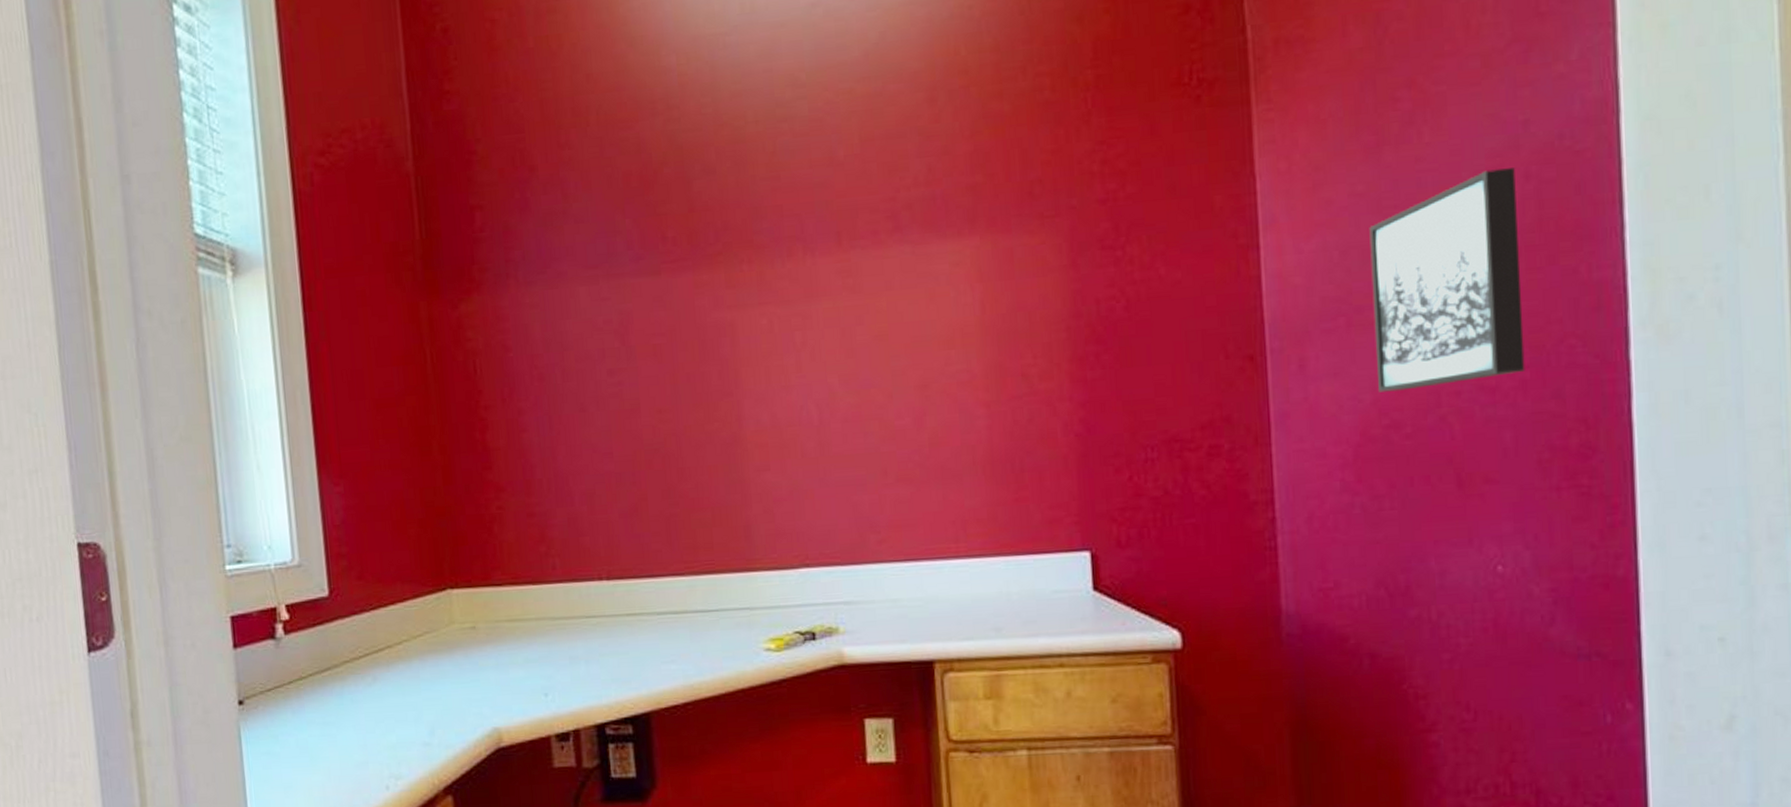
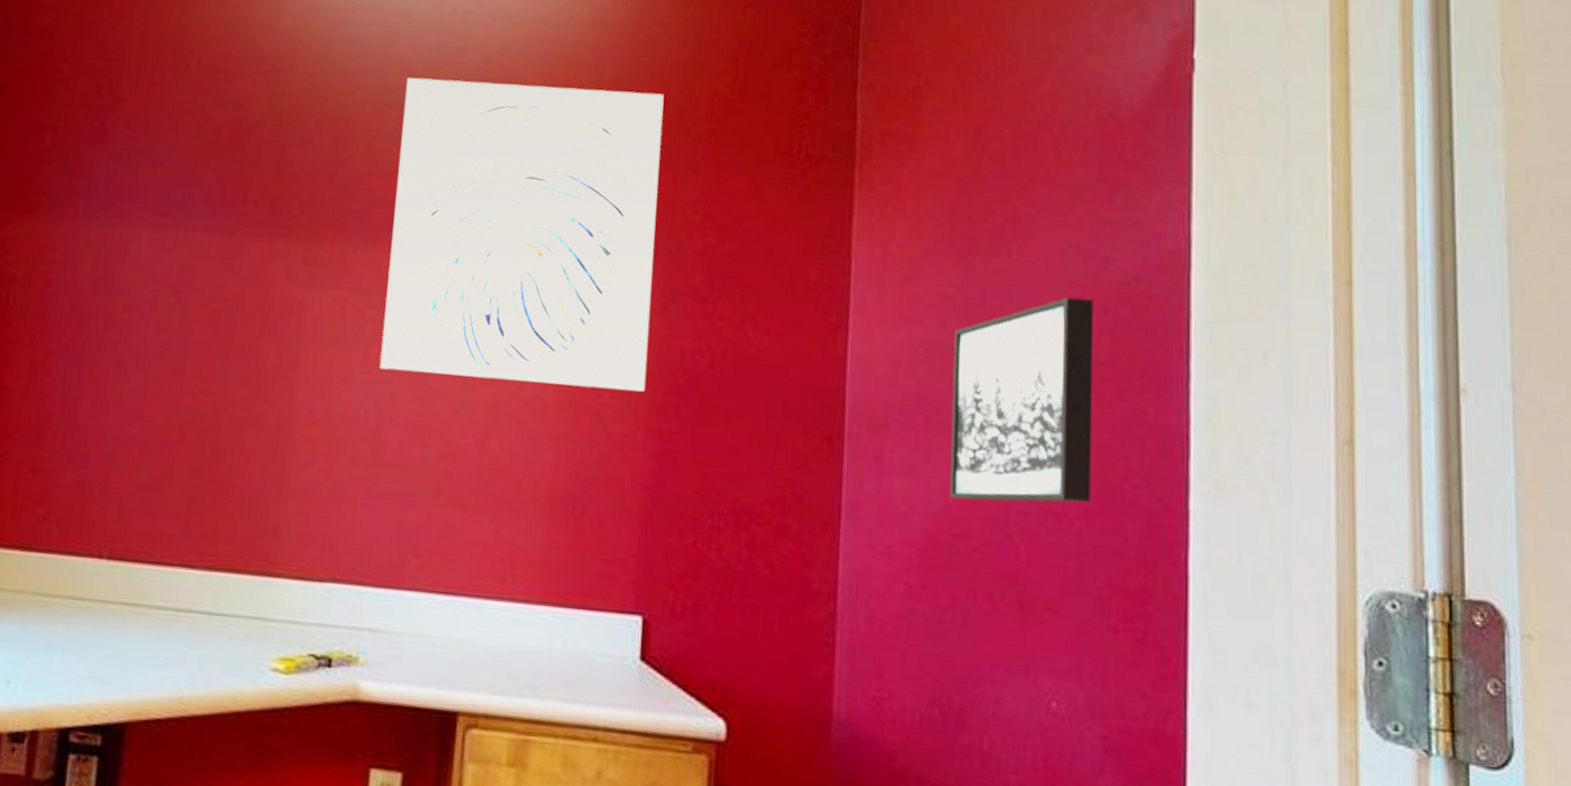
wall art: none [793,49,1066,371] -> present [379,77,664,393]

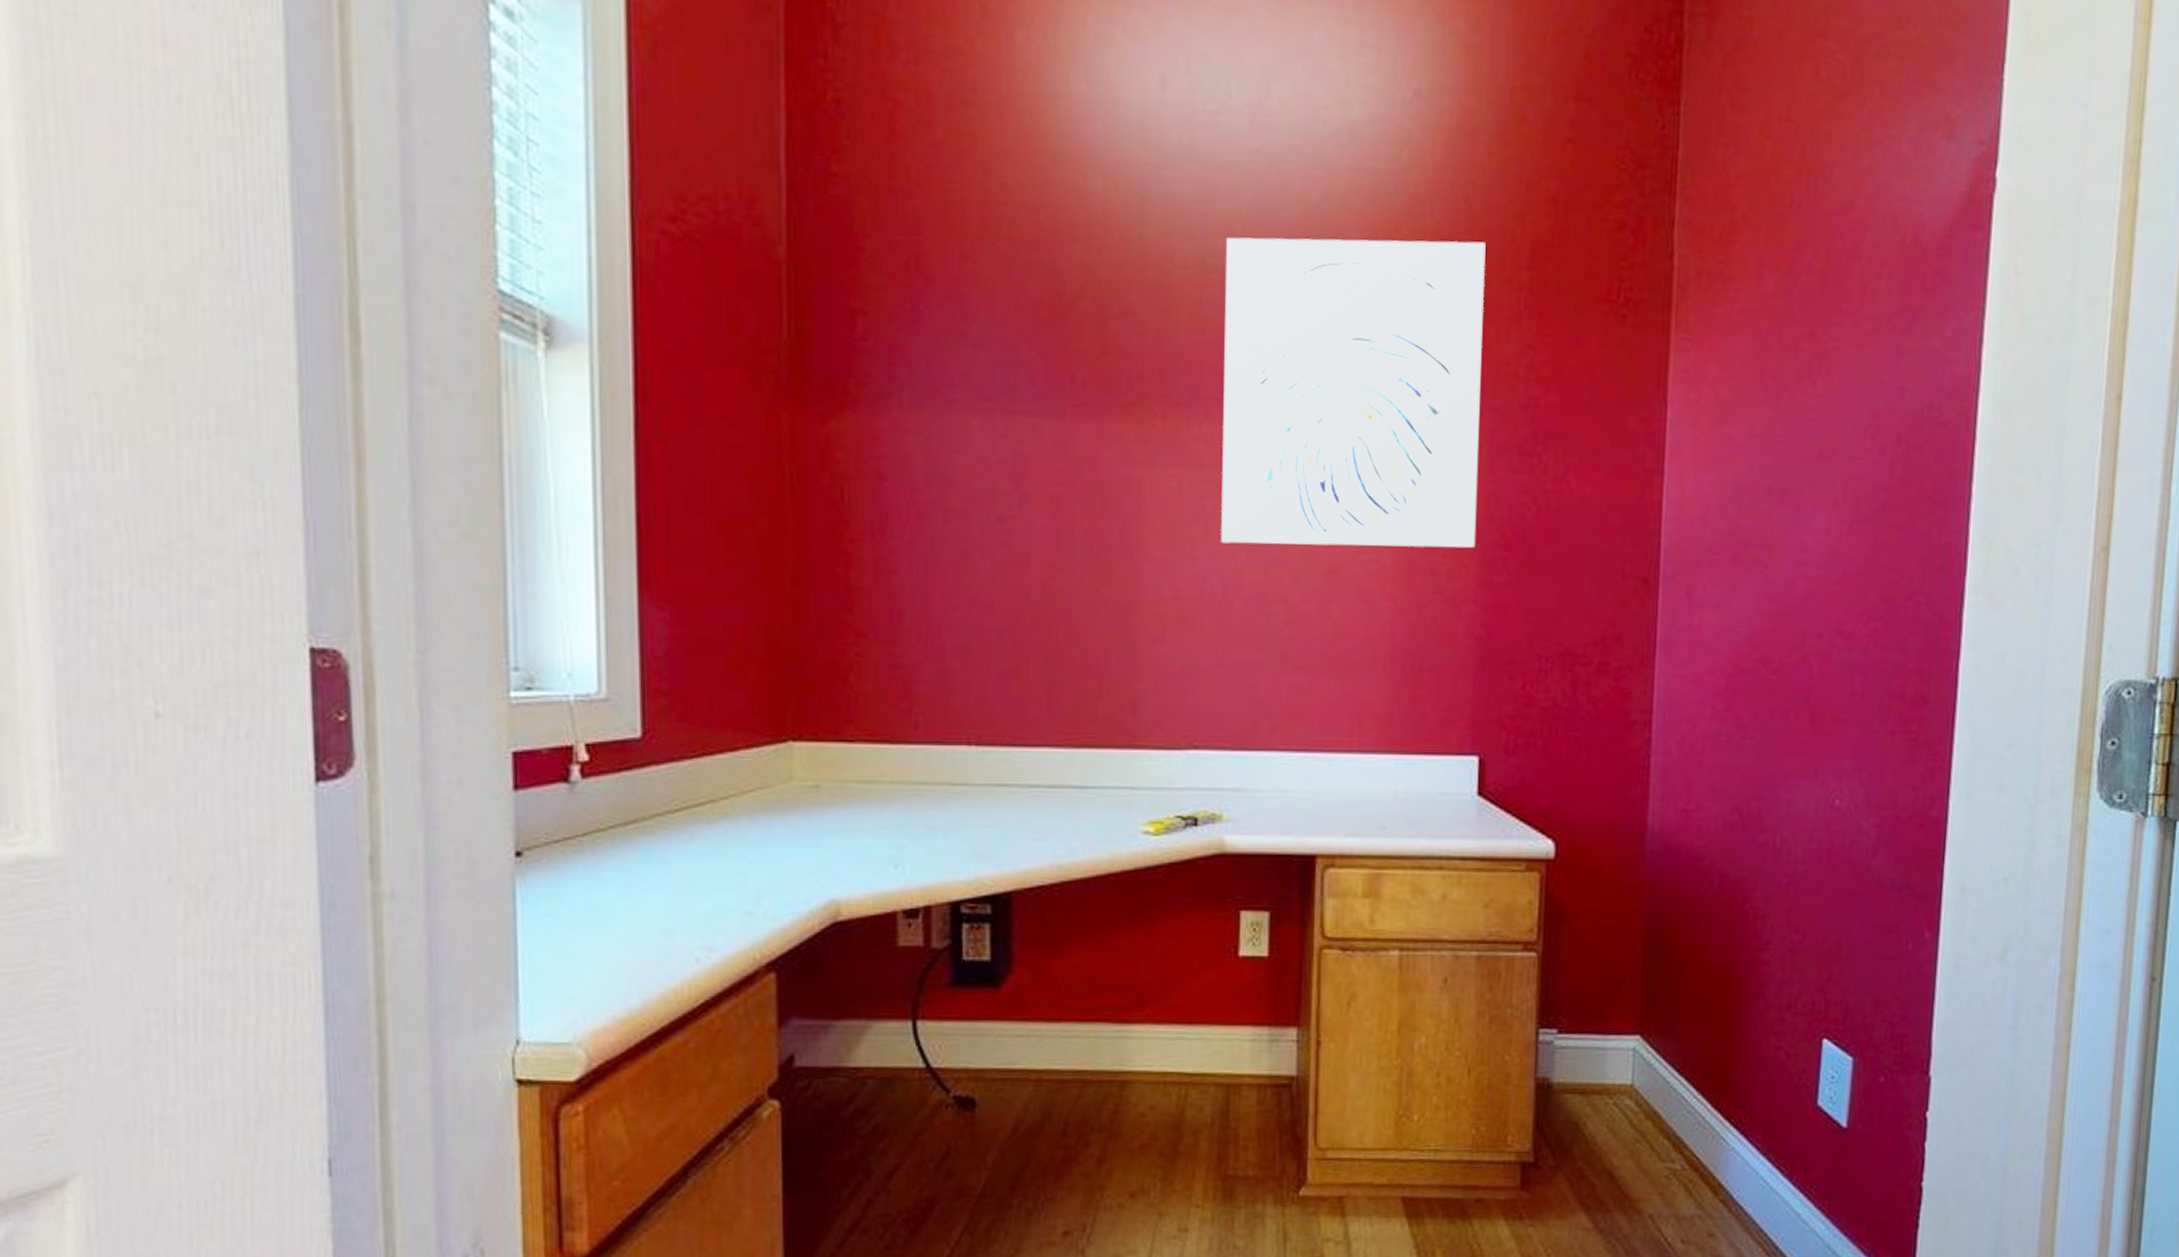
wall art: present [950,297,1094,503] -> none [1753,428,1889,628]

